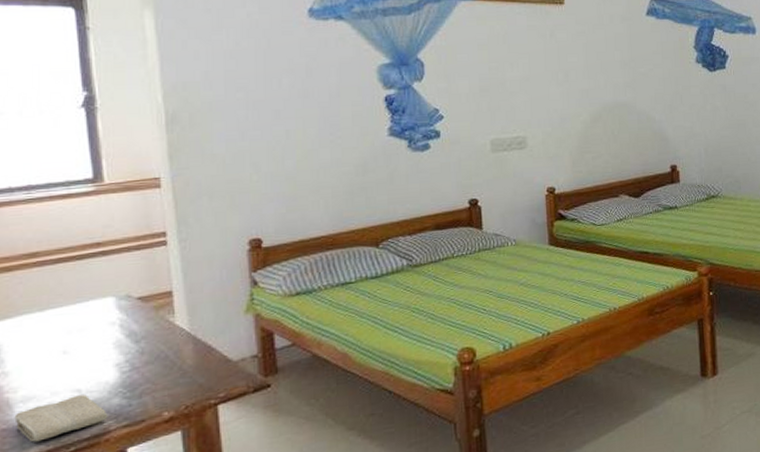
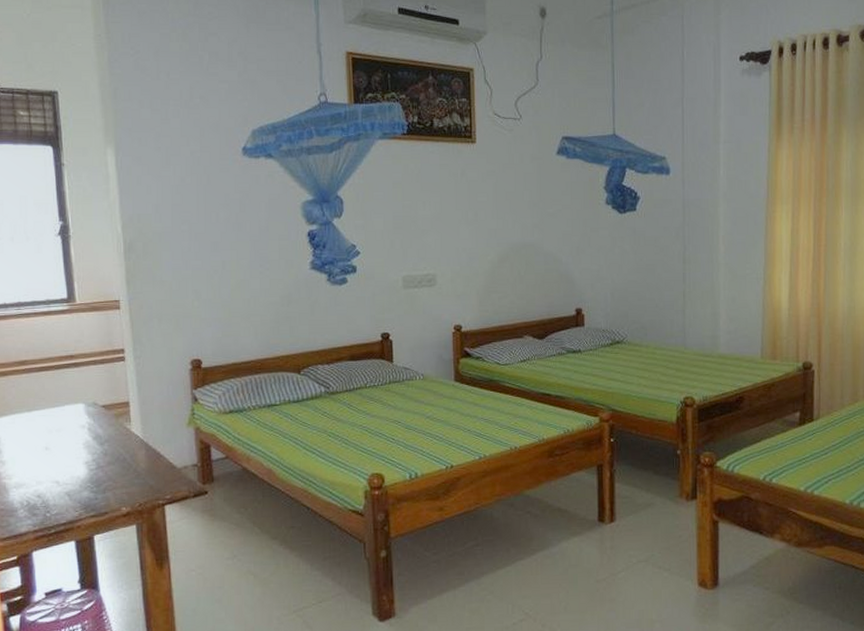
washcloth: present [14,394,108,442] -> none [10,486,80,522]

